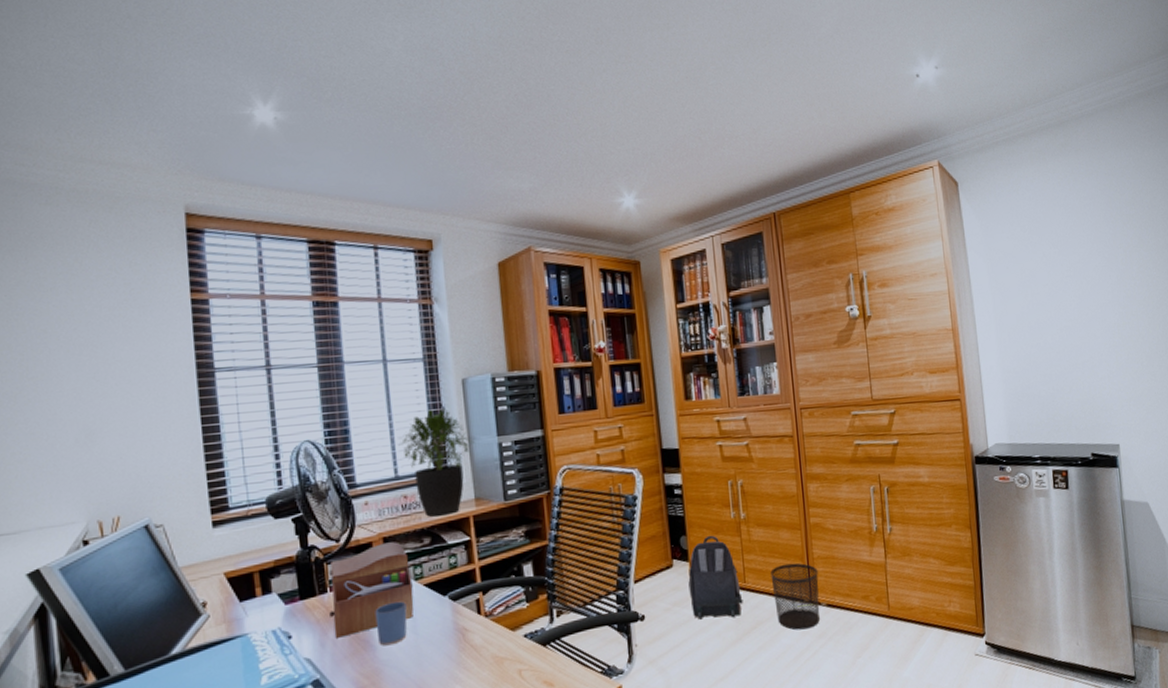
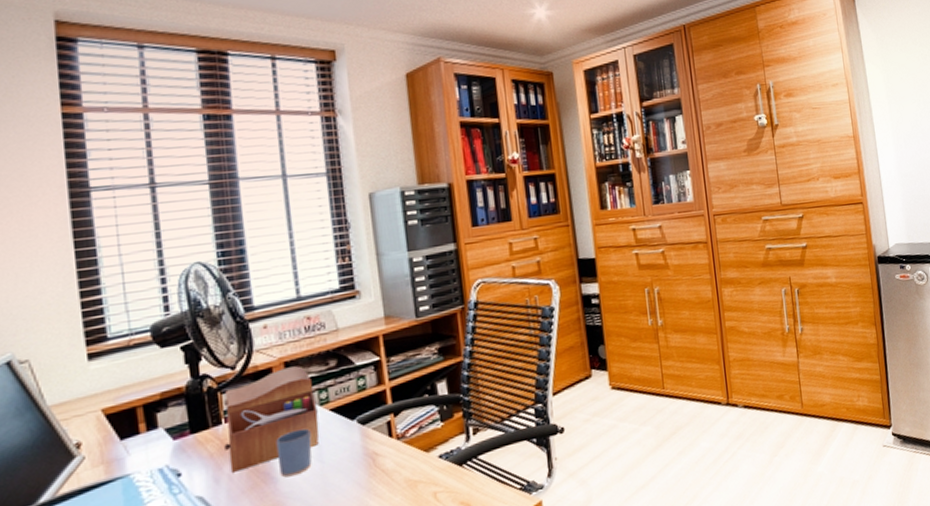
potted plant: present [398,408,473,518] -> none [300,224,382,339]
backpack: present [688,535,743,620] -> none [607,343,663,429]
waste bin: present [770,563,820,630] -> none [688,366,737,433]

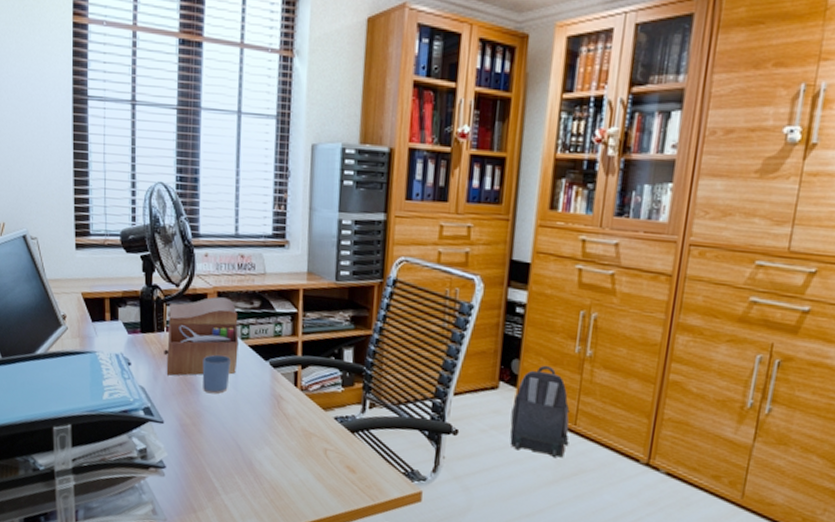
backpack: none [607,343,663,429] -> present [510,365,570,459]

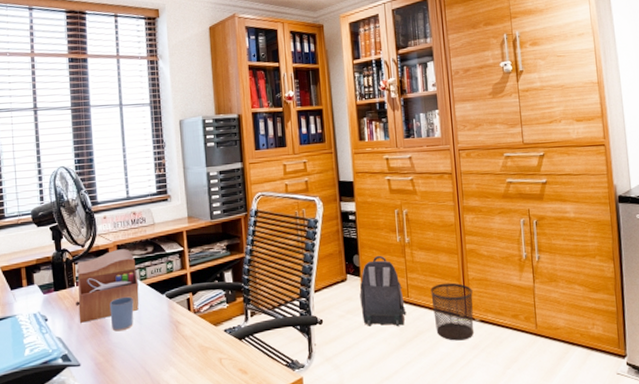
waste bin: none [604,416,665,493] -> present [430,282,474,341]

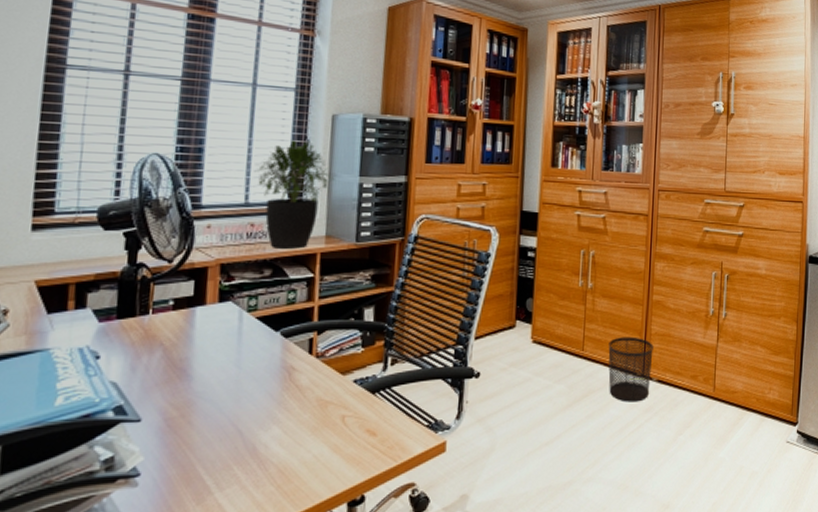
sewing box: present [76,249,139,323] -> none [147,269,245,363]
mug: present [109,296,134,331] -> none [196,332,234,377]
potted plant: none [130,143,187,231] -> present [254,140,334,250]
backpack: present [359,255,407,327] -> none [527,300,579,384]

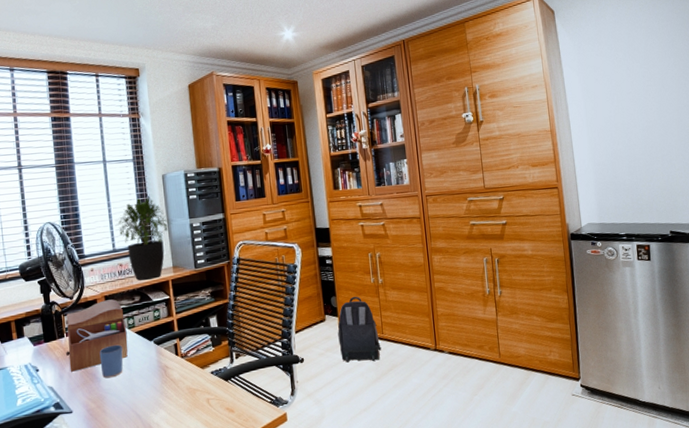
sewing box: none [147,269,245,363] -> present [66,299,128,372]
mug: none [196,332,234,377] -> present [99,344,123,378]
backpack: none [527,300,579,384] -> present [337,296,382,363]
waste bin: present [608,336,653,402] -> none [403,318,443,372]

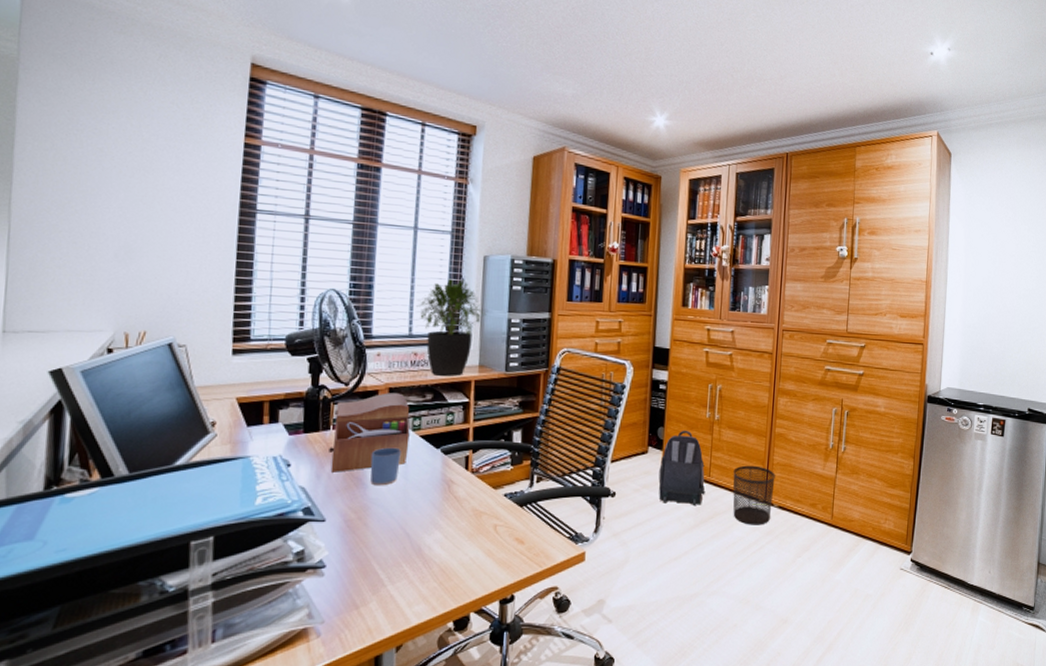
waste bin: none [403,318,443,372] -> present [733,465,775,525]

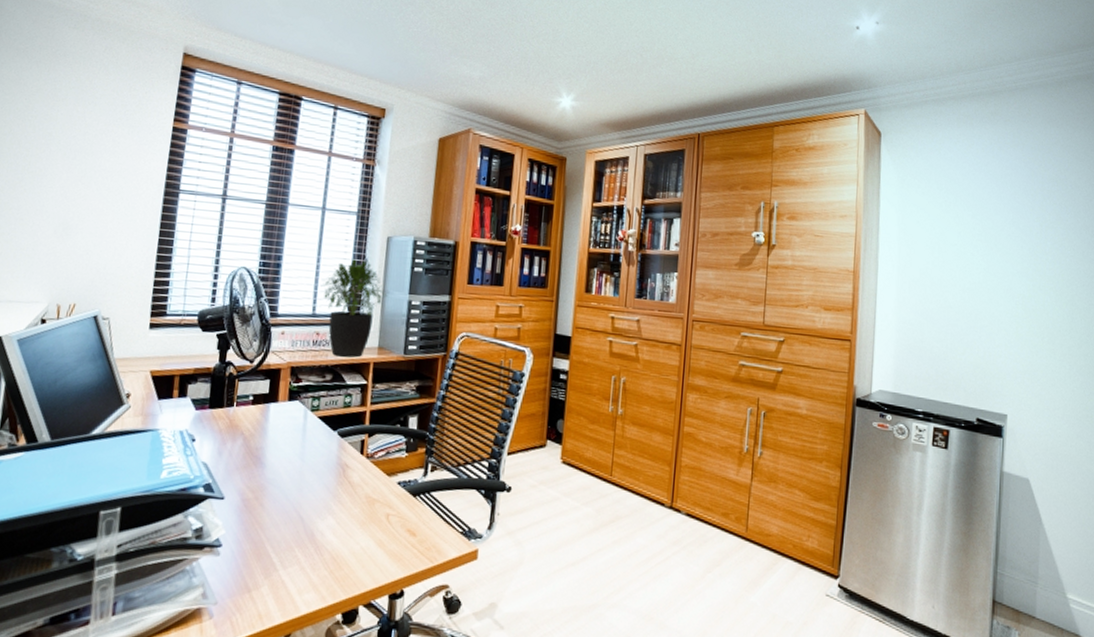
sewing box: present [329,393,410,472] -> none [231,371,309,450]
mug: present [370,447,401,486] -> none [268,427,300,466]
backpack: present [658,430,705,506] -> none [556,424,607,508]
waste bin: present [733,465,775,525] -> none [636,466,683,534]

